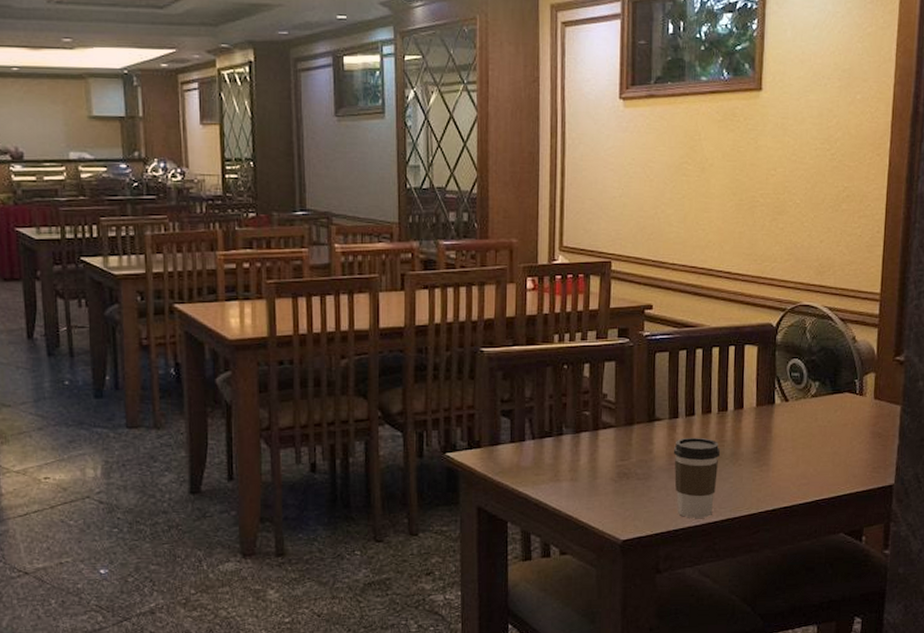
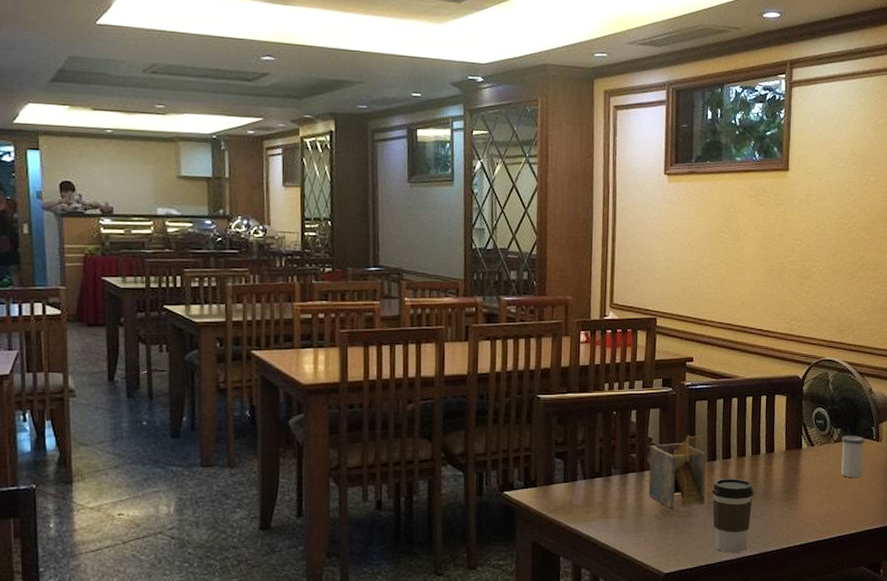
napkin holder: none [603,389,667,472] -> present [648,434,706,510]
salt shaker: none [819,390,847,436] -> present [841,436,865,477]

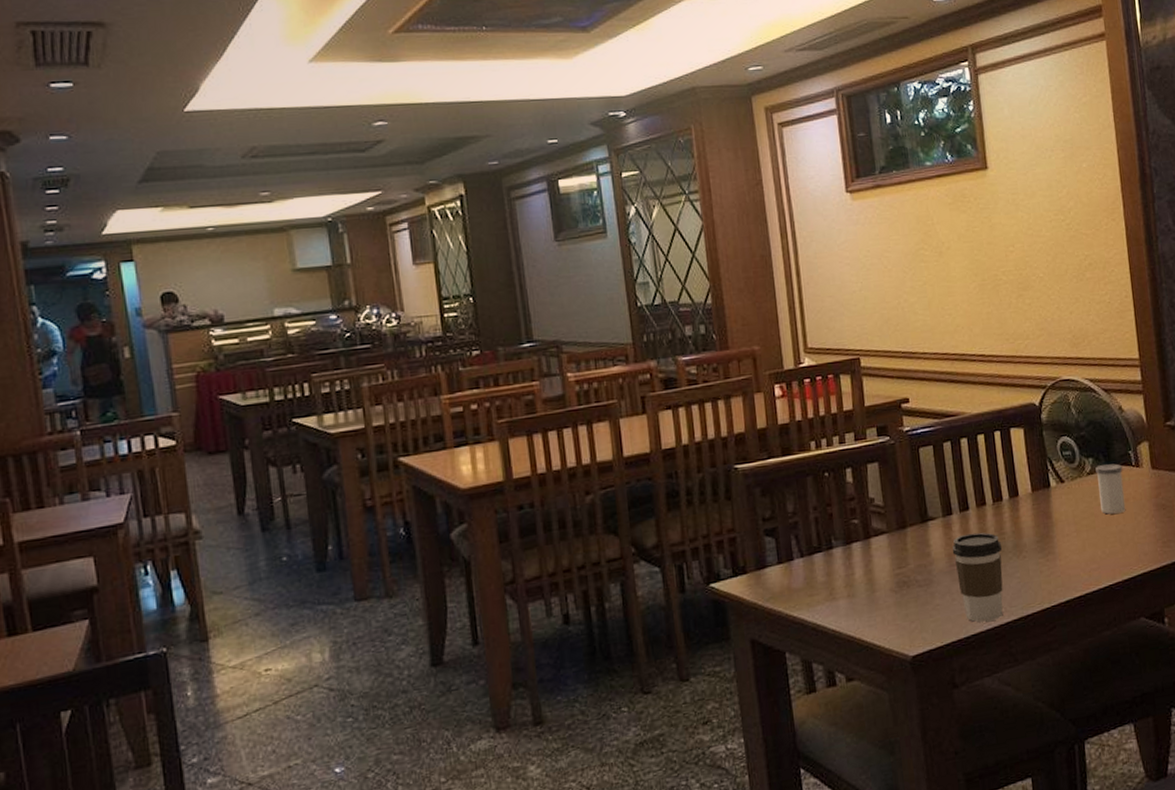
napkin holder: present [648,434,706,510] -> none [873,485,947,580]

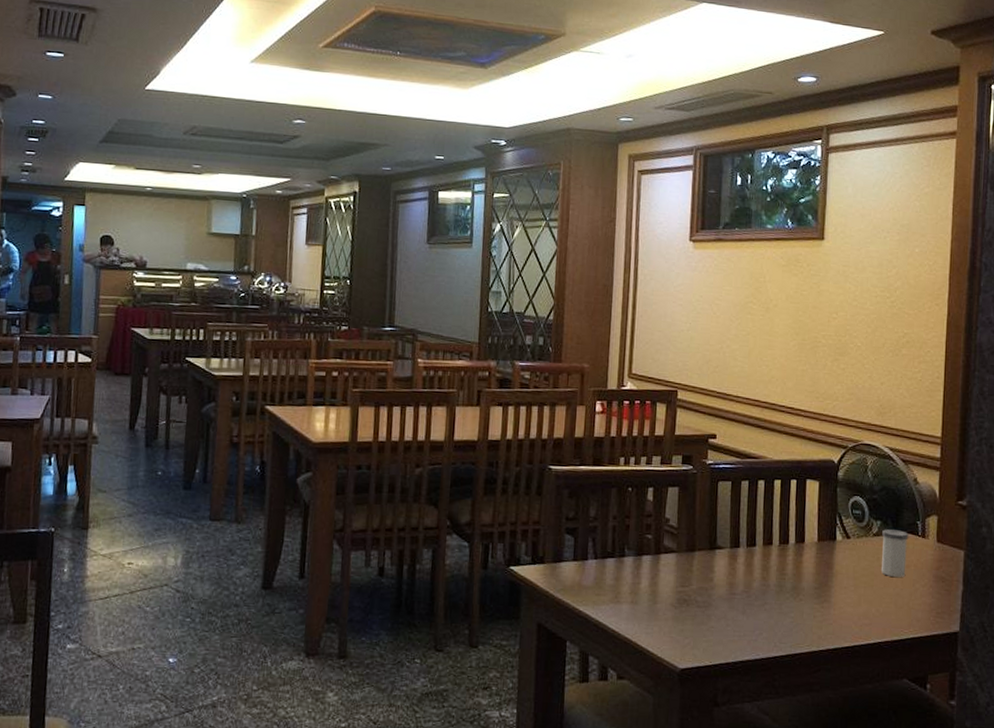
coffee cup: present [952,532,1003,623] -> none [733,567,781,653]

